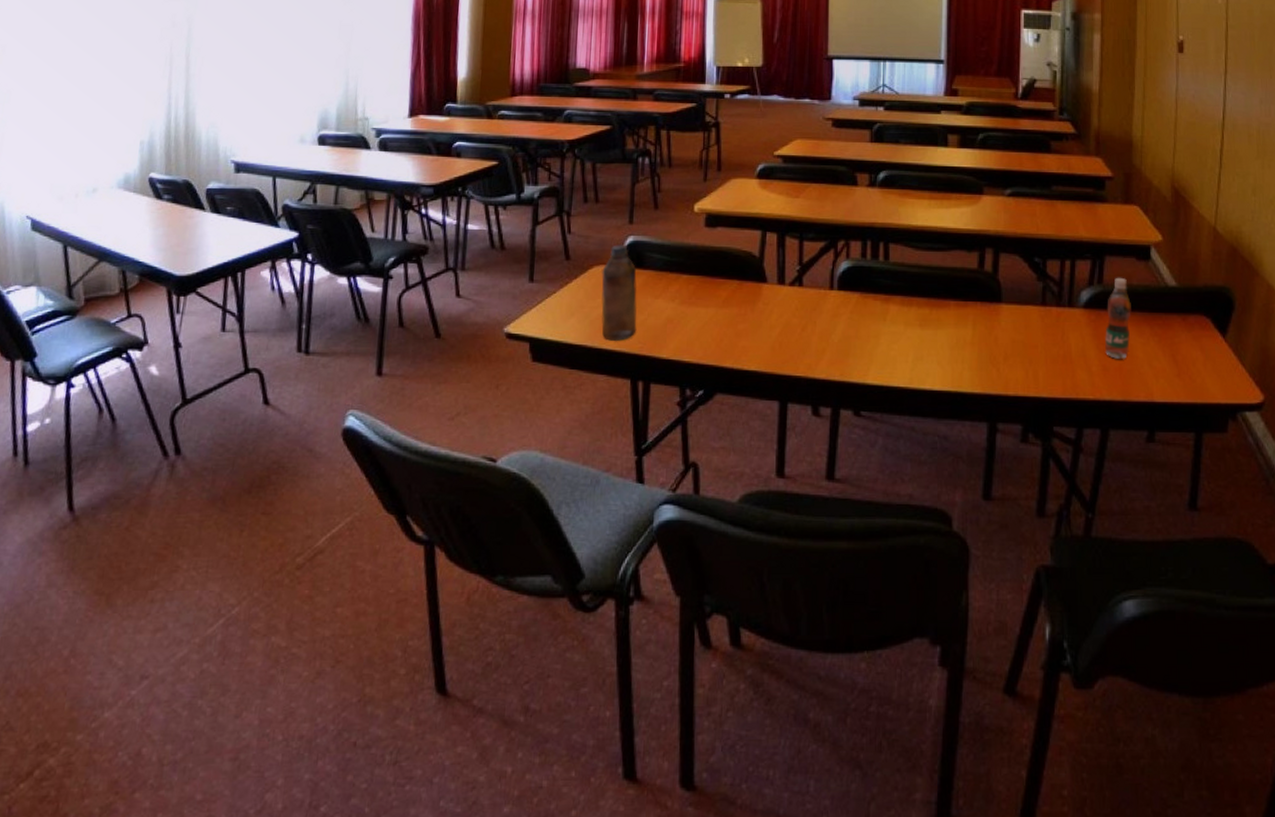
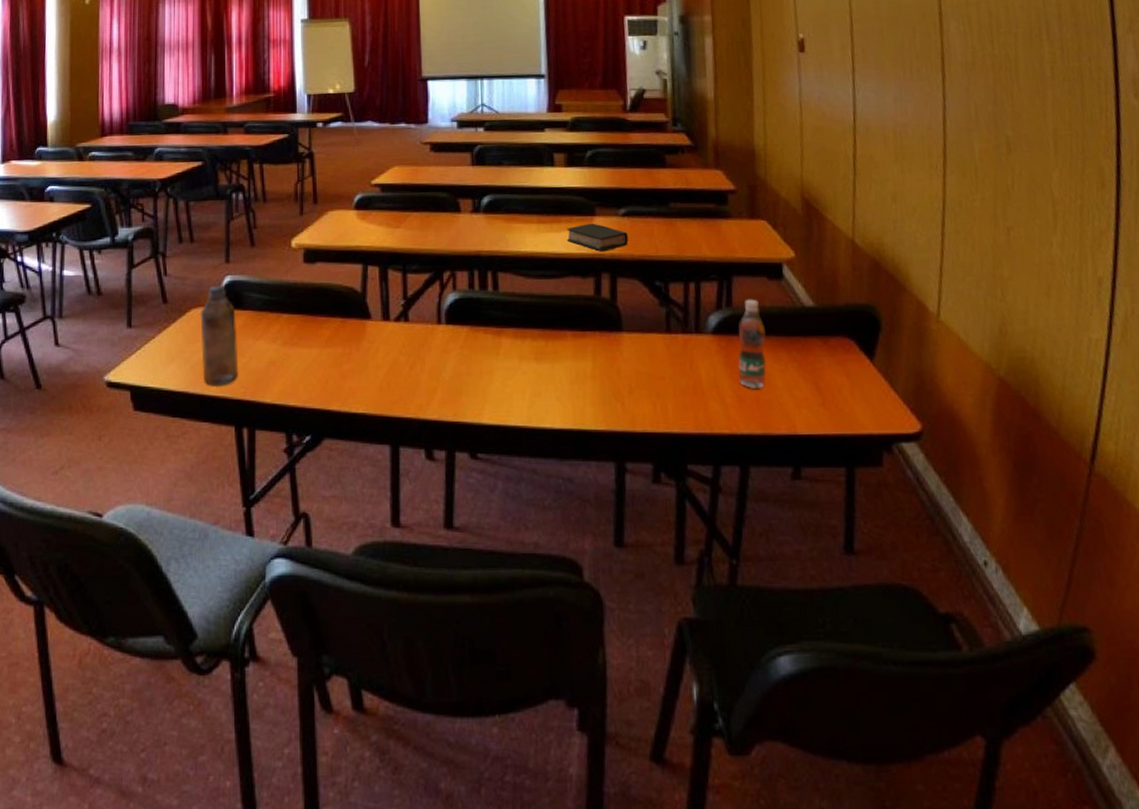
book: none [956,201,1012,228] -> present [567,223,628,252]

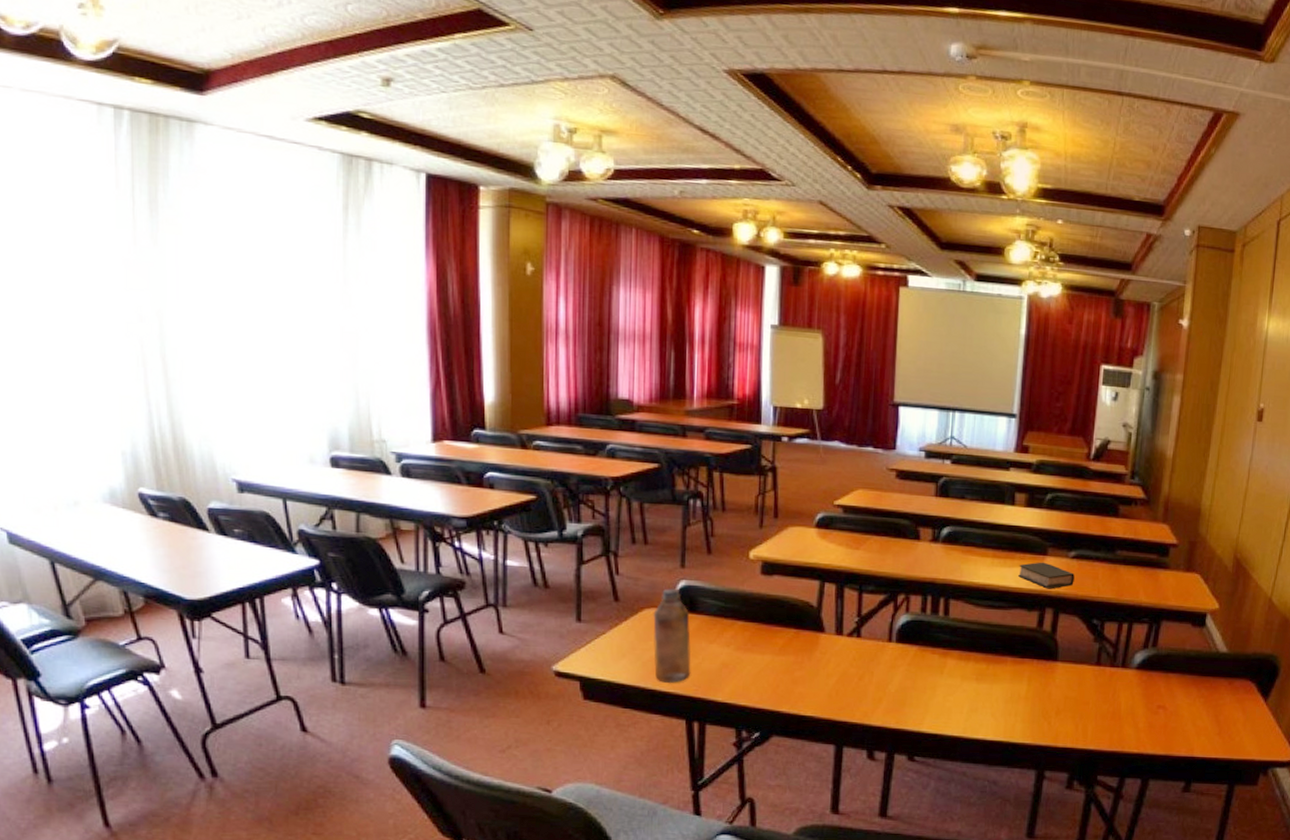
bottle: present [738,299,766,390] -> none [1153,641,1182,718]

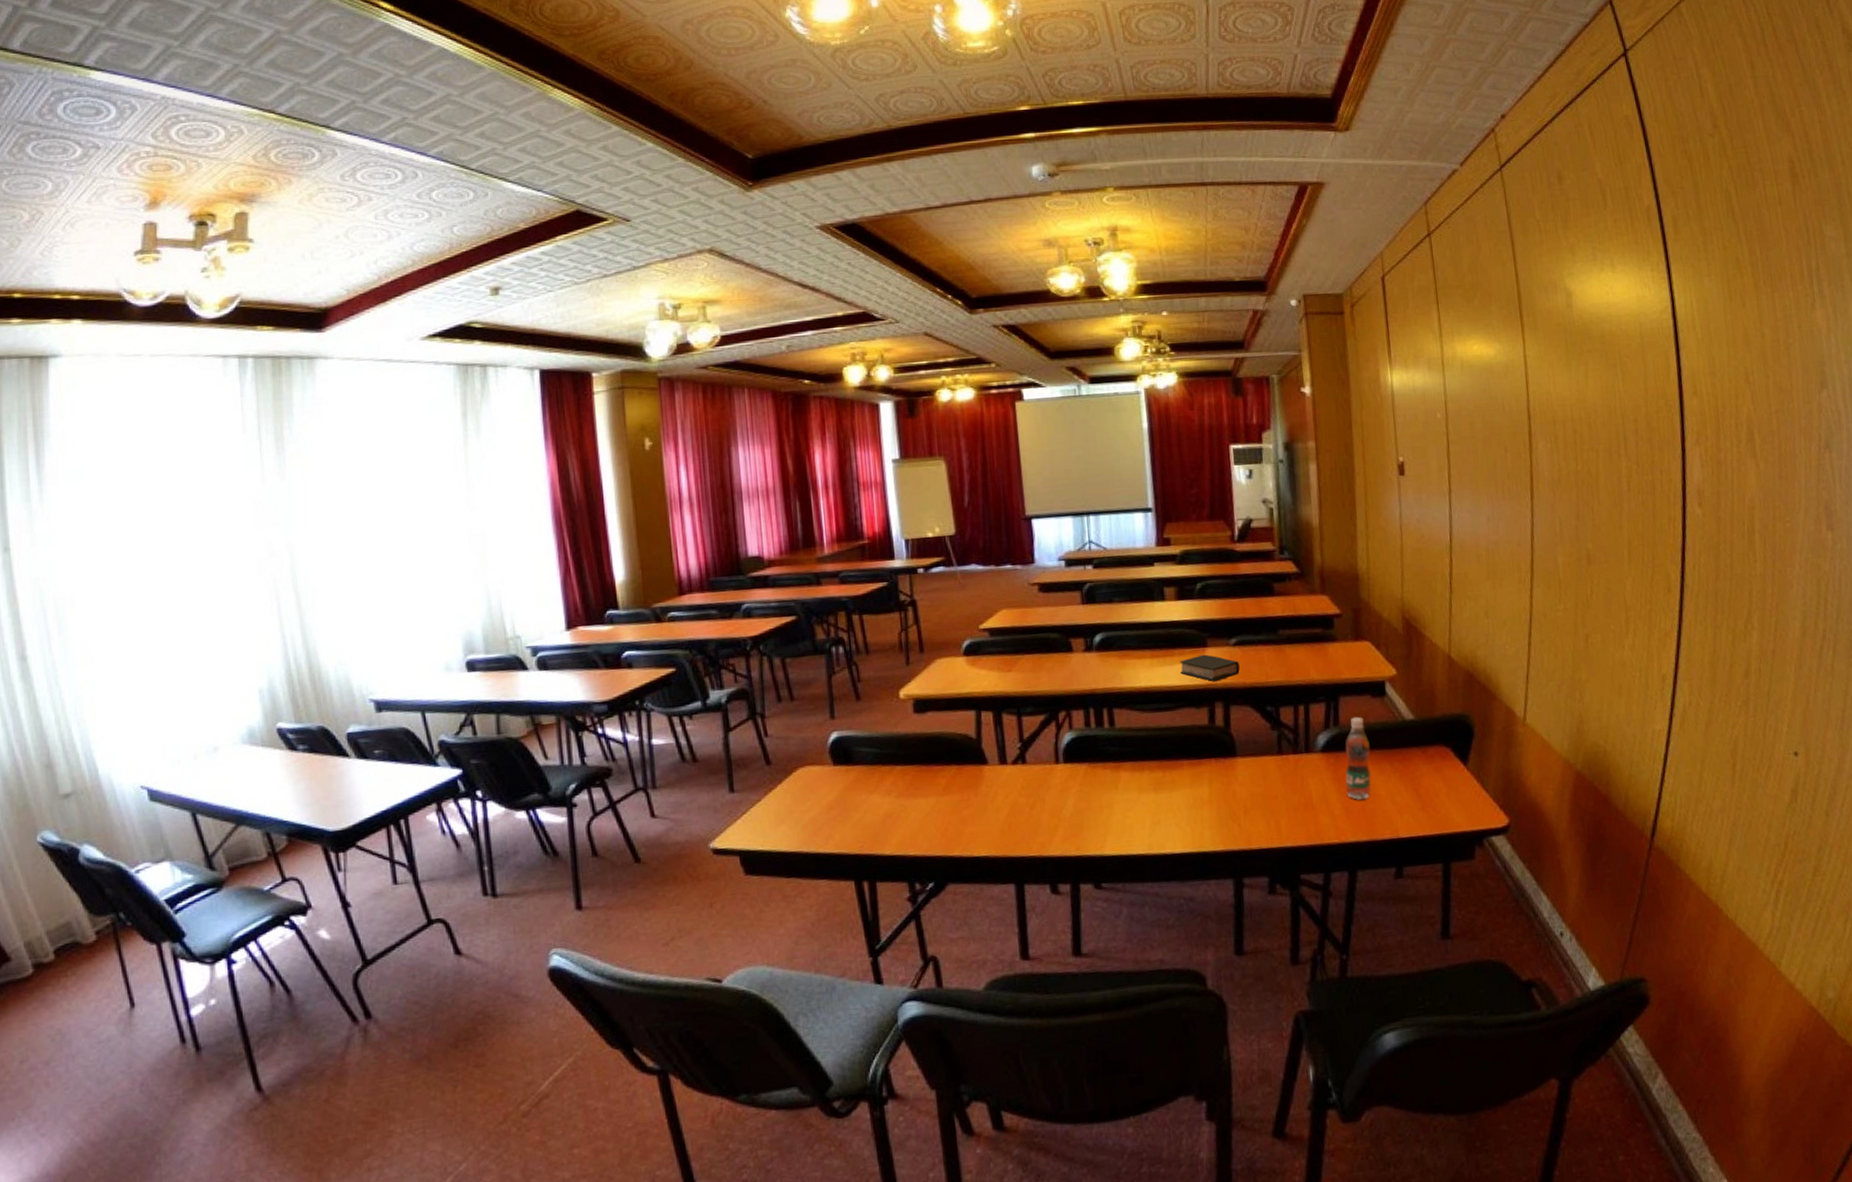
water bottle: present [653,588,692,683] -> none [808,741,854,844]
bottle: none [1153,641,1182,718] -> present [1345,716,1371,801]

